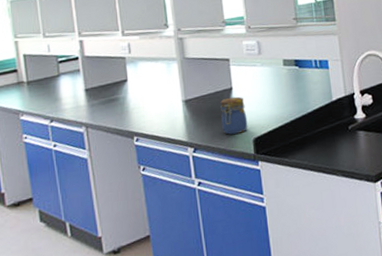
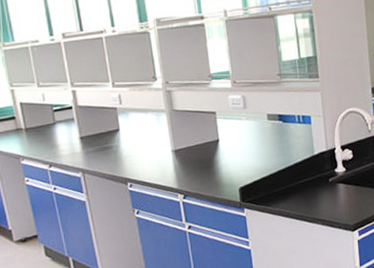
jar: present [220,96,248,135] -> none [207,148,234,184]

